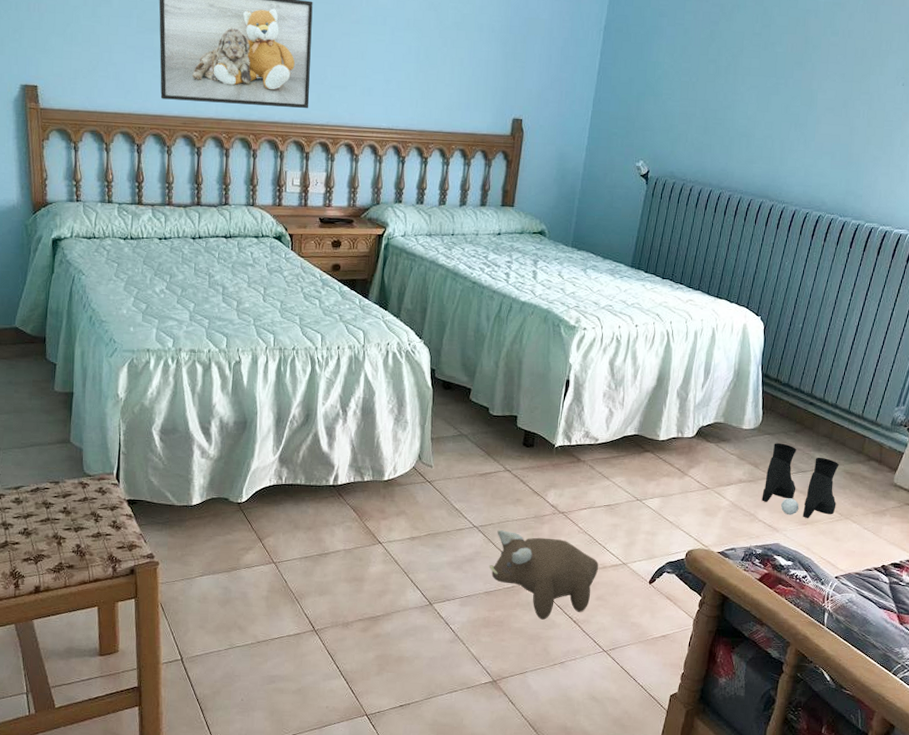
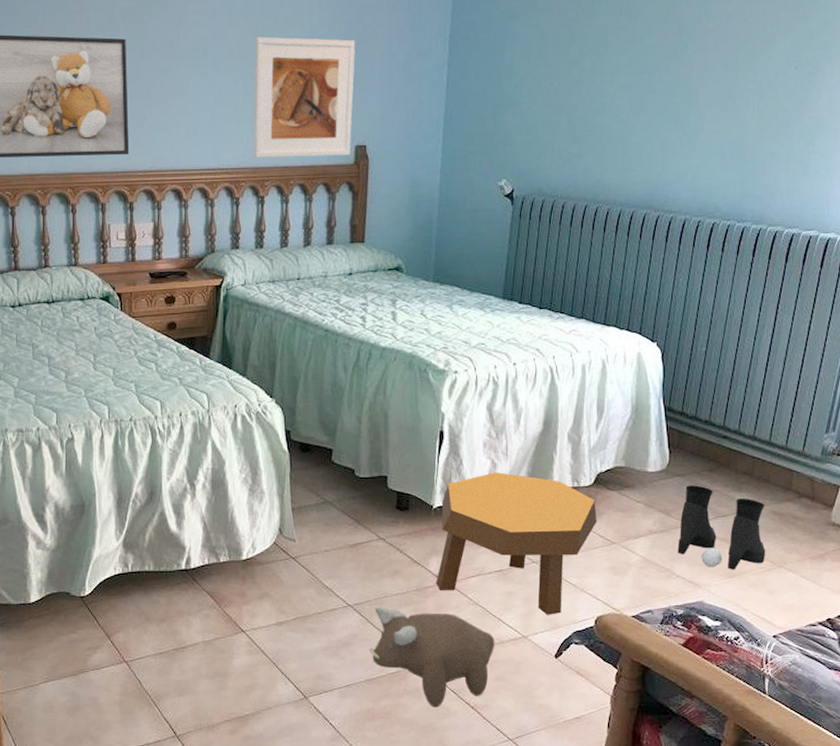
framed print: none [421,11,521,127] -> present [253,37,356,158]
footstool: none [552,419,696,547] -> present [436,472,597,615]

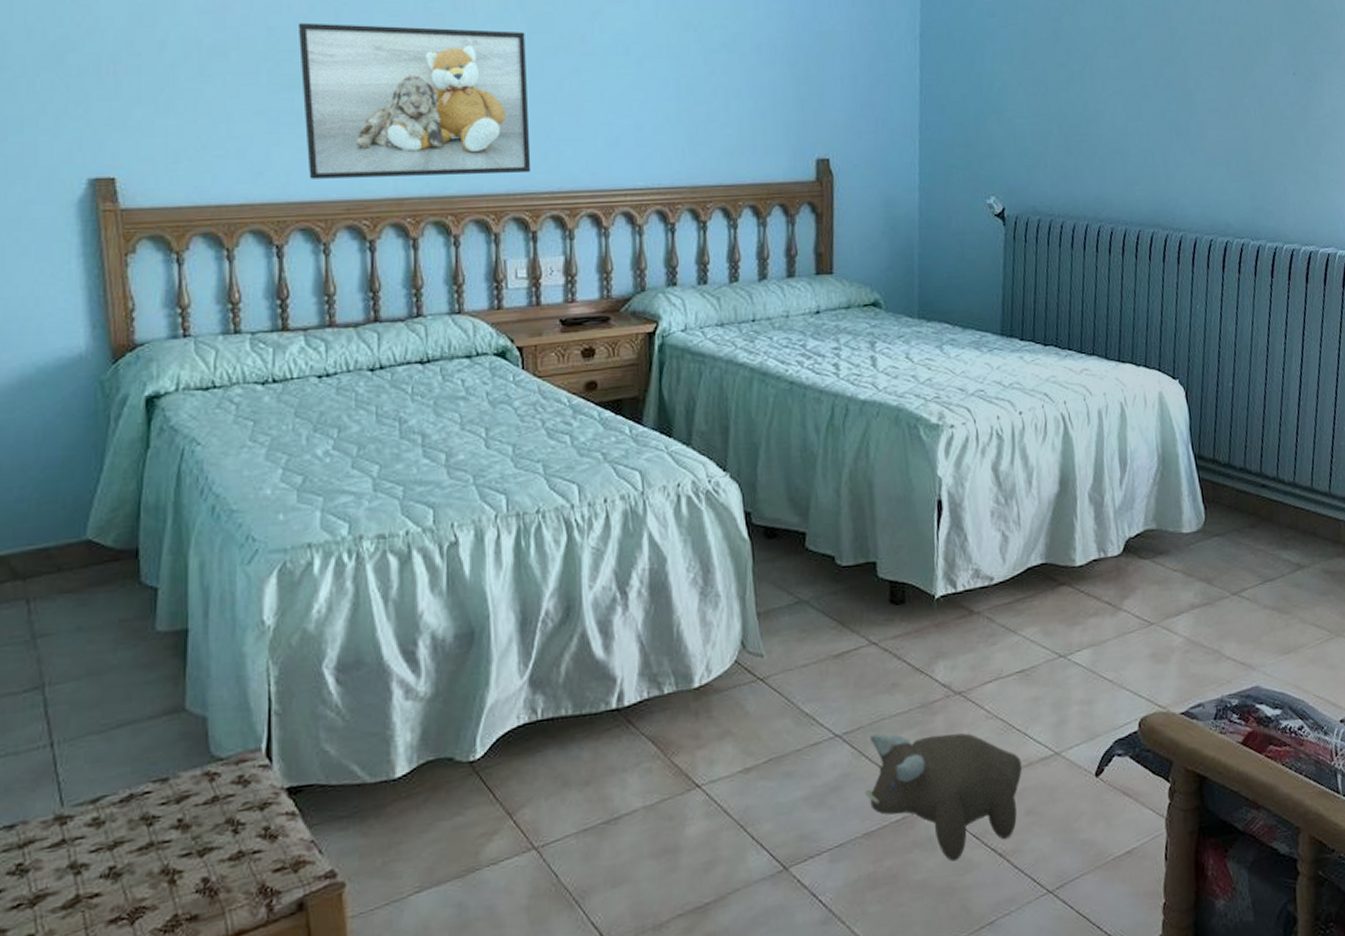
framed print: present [253,37,356,158] -> none [688,32,811,175]
footstool: present [436,472,597,615] -> none [944,546,1131,723]
boots: present [677,485,766,571] -> none [1224,545,1322,645]

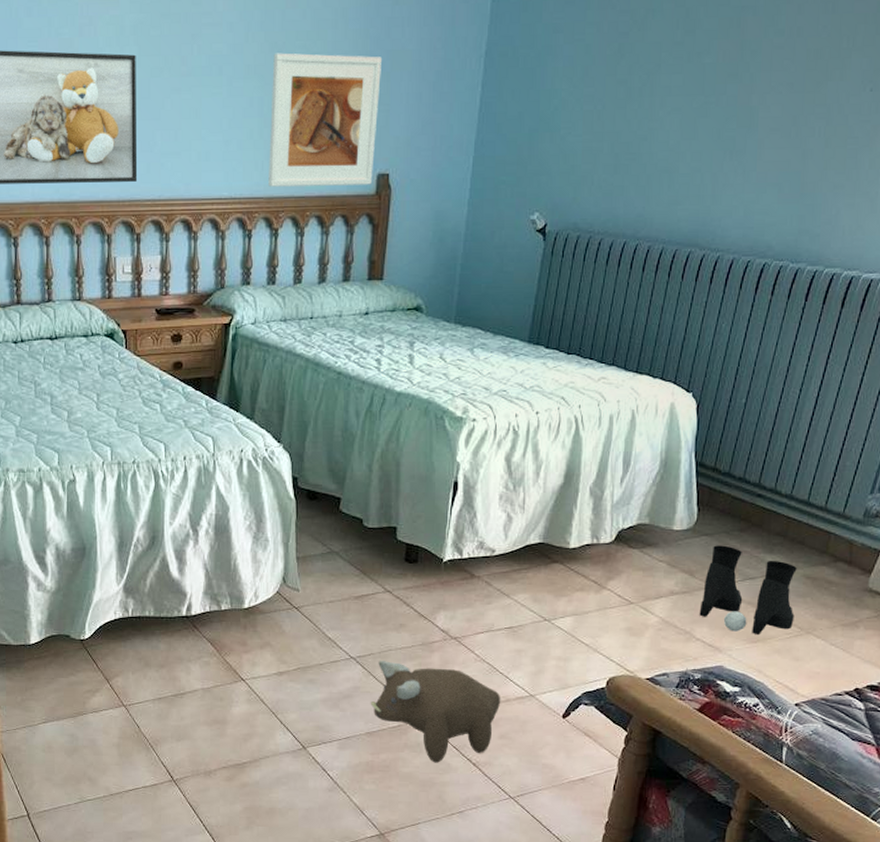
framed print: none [688,32,811,175] -> present [269,53,383,187]
boots: none [1224,545,1322,645] -> present [699,545,797,636]

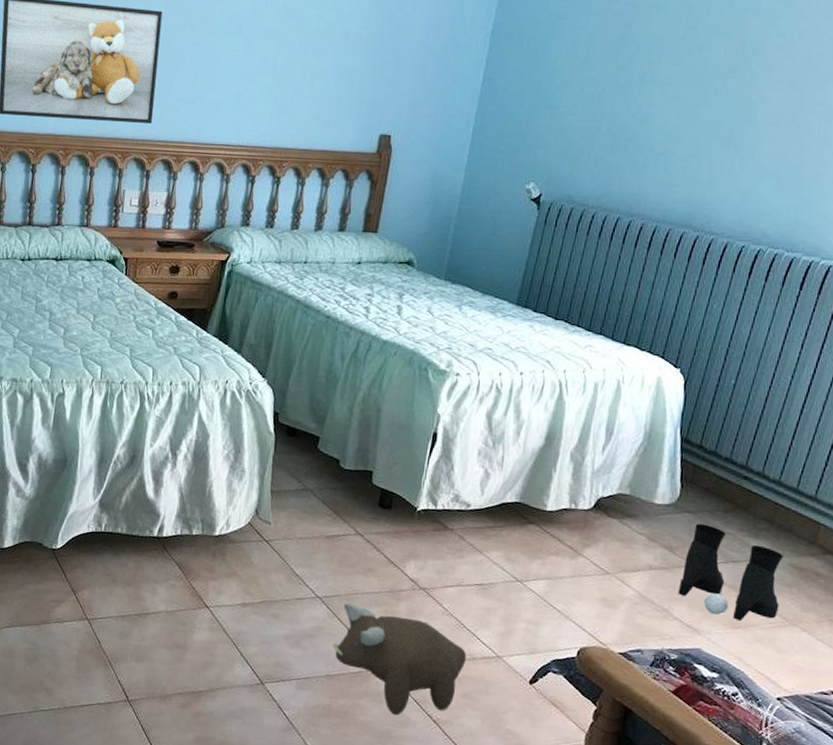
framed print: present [269,53,383,187] -> none [275,19,393,144]

